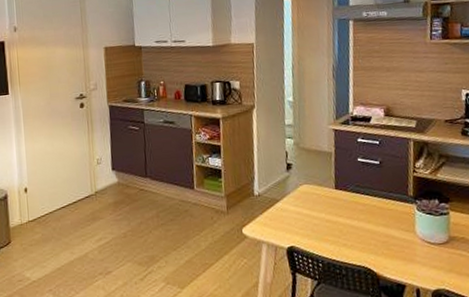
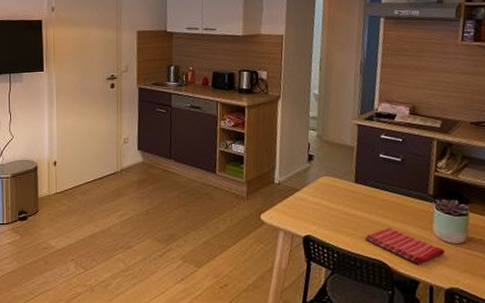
dish towel: none [349,232,429,268] -> present [365,228,446,264]

